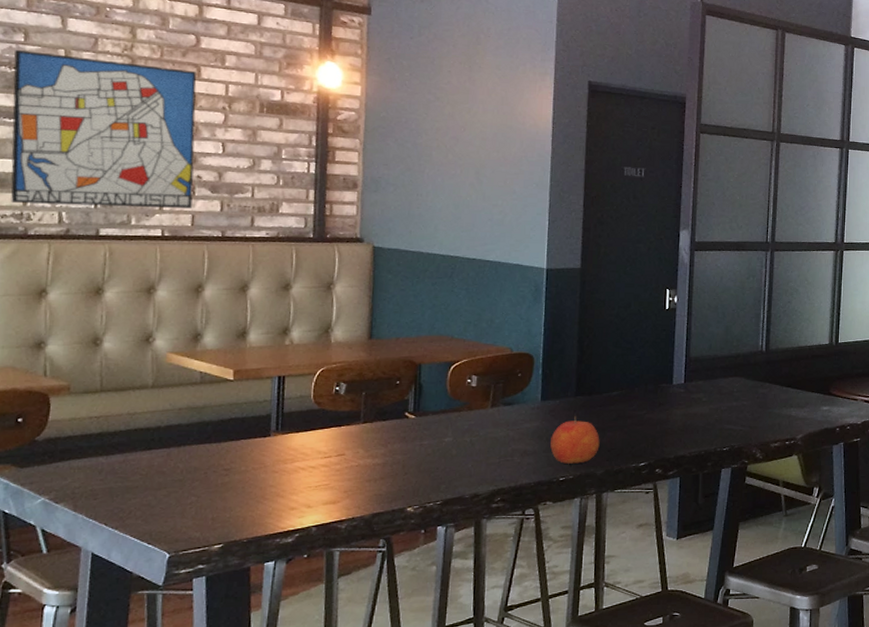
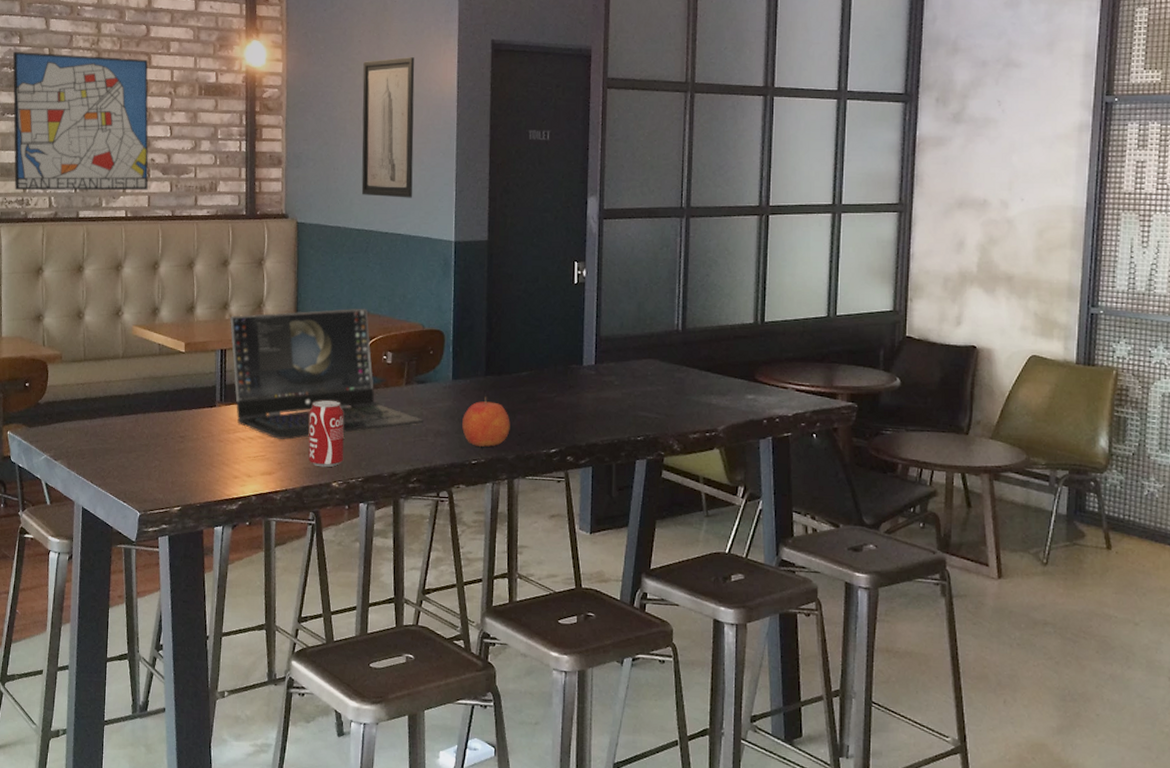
laptop: none [290,332,509,467] -> present [230,308,423,440]
beverage can: none [380,426,422,493] -> present [308,400,344,468]
wall art: none [447,90,508,226] -> present [361,57,415,198]

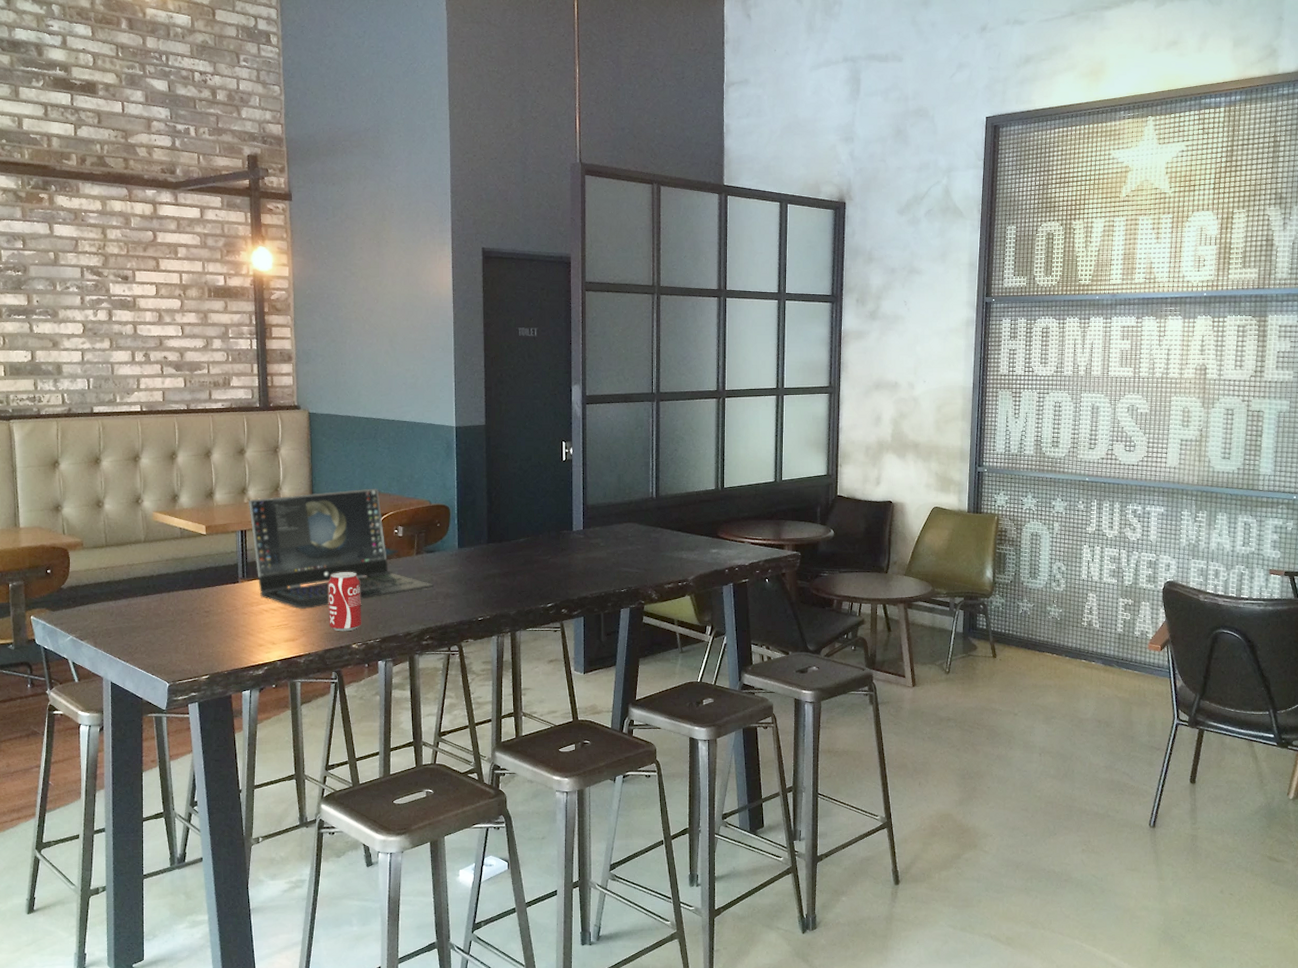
wall art: present [13,51,149,191] -> none [17,255,162,388]
wall art: present [361,57,415,198] -> none [365,263,415,389]
apple: present [462,397,510,447] -> none [469,561,511,605]

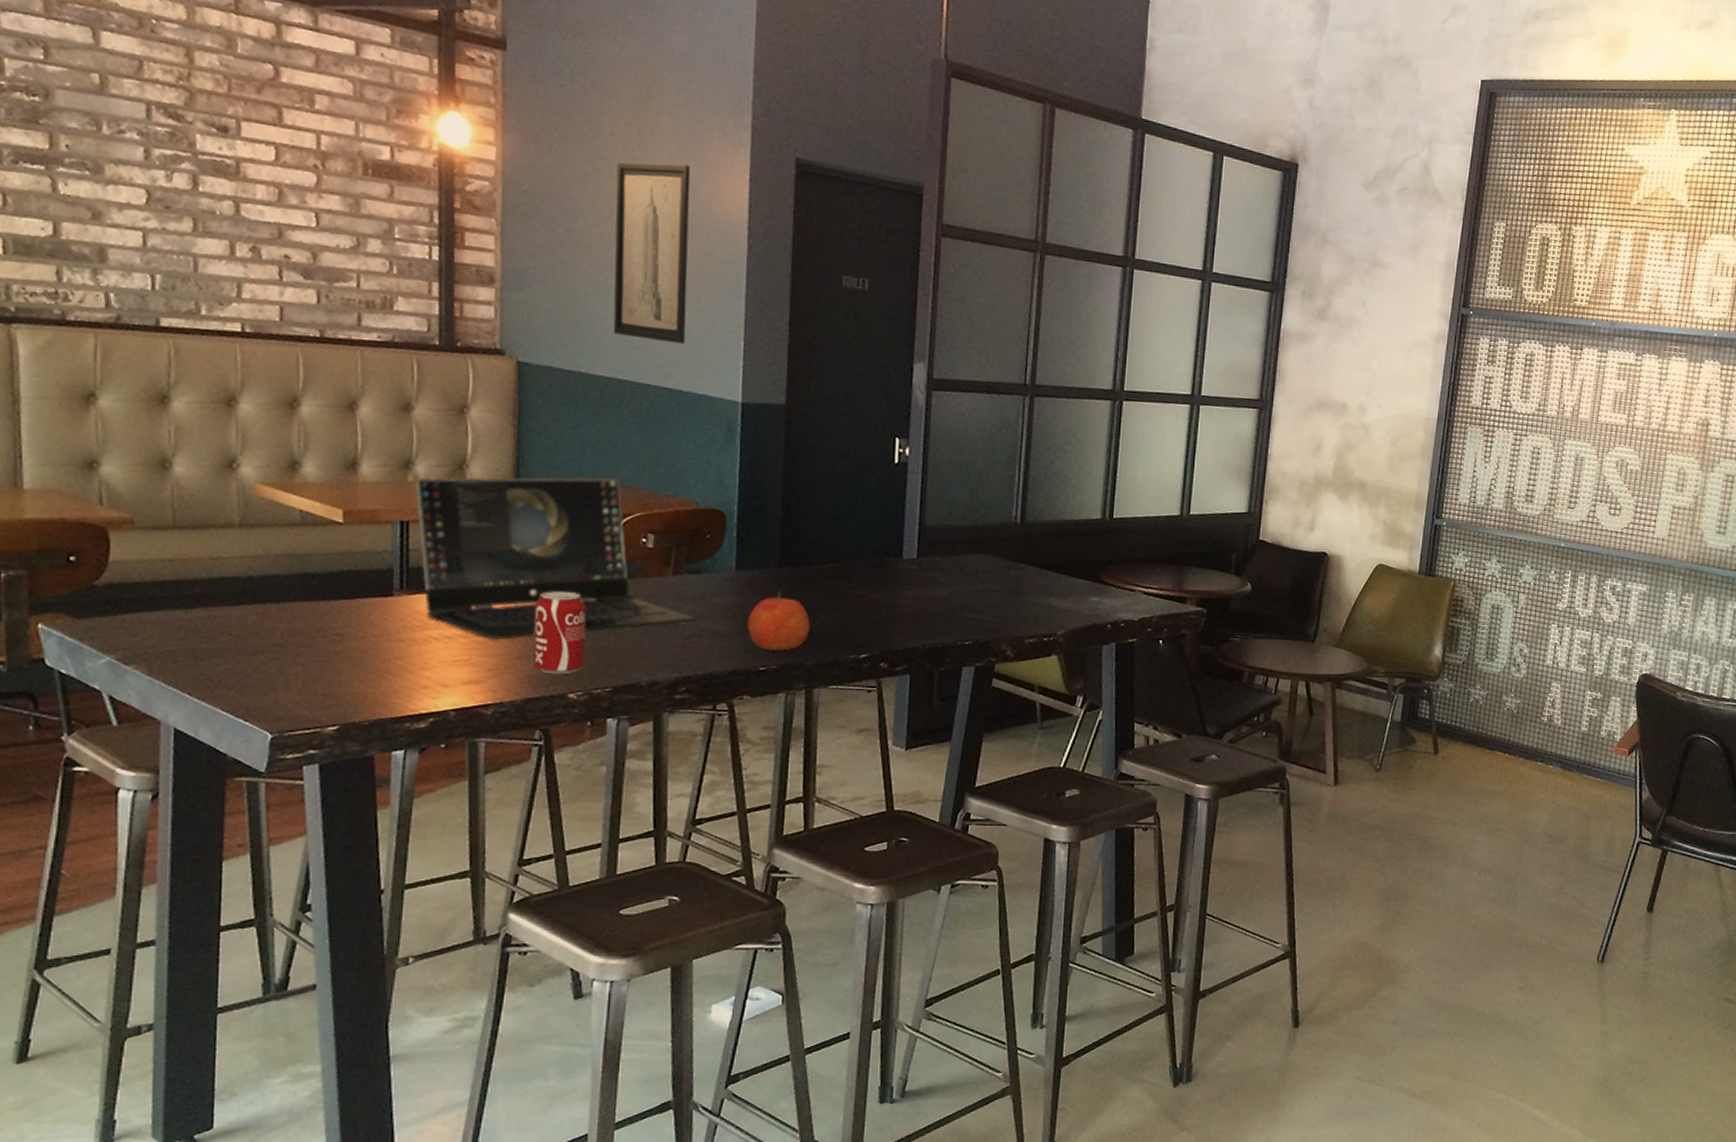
wall art: none [365,263,415,389] -> present [613,161,690,344]
apple: none [469,561,511,605] -> present [748,592,810,651]

